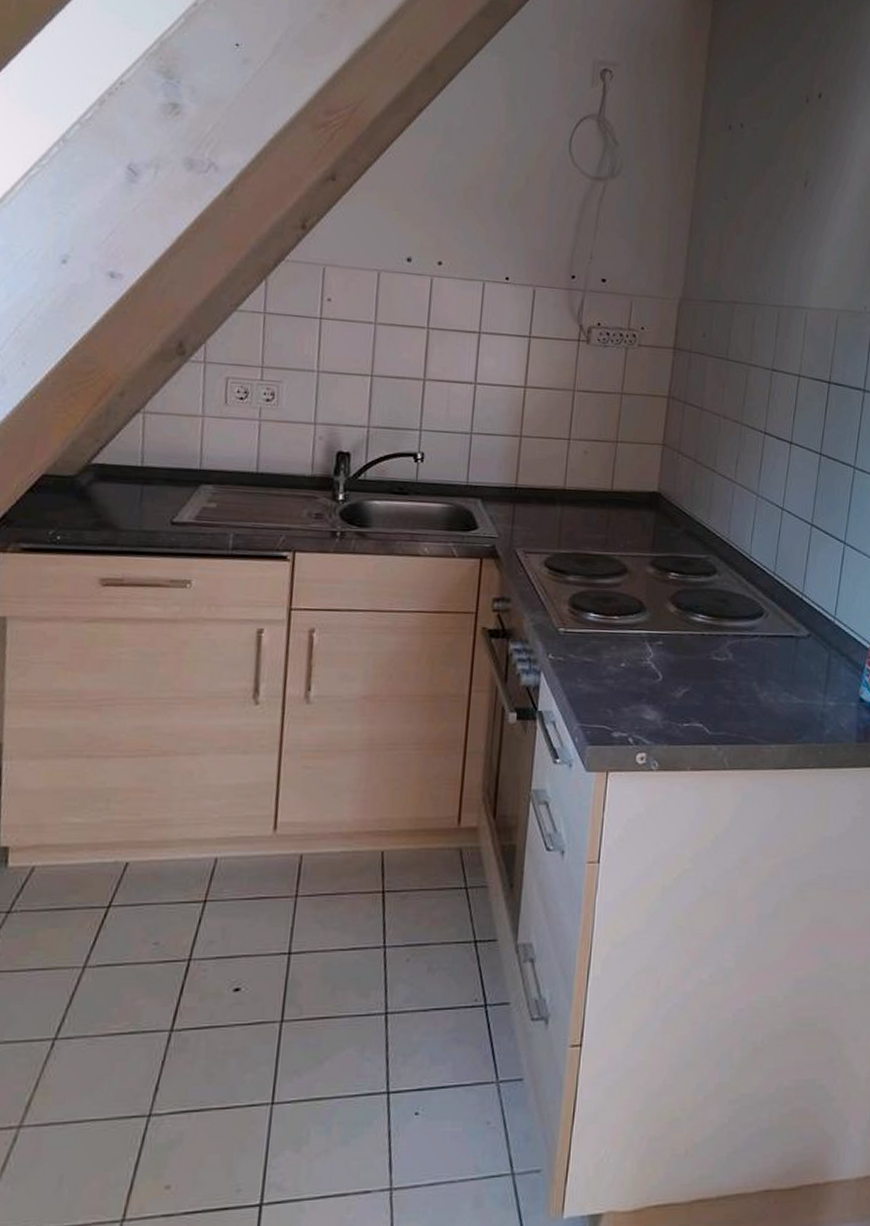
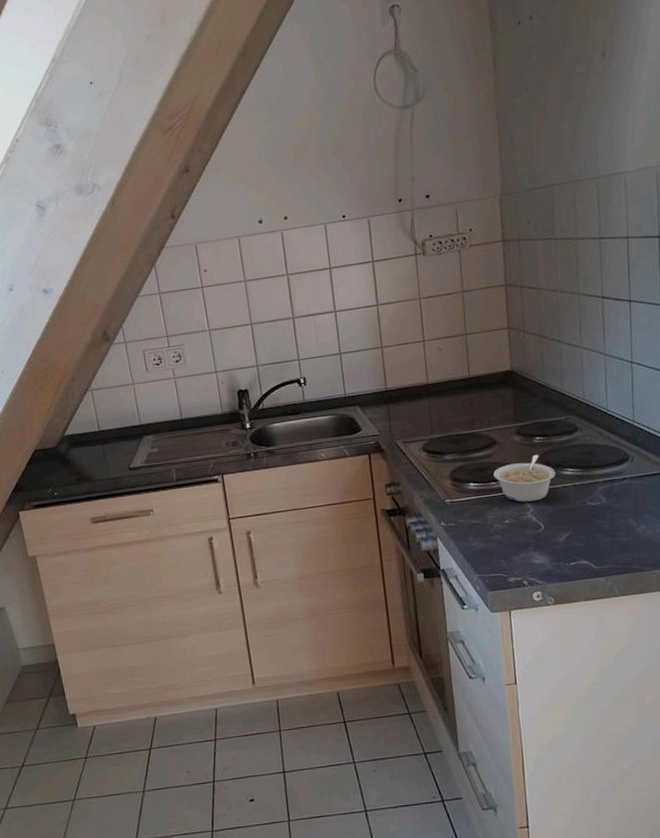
legume: none [618,592,685,646] -> present [493,454,556,502]

